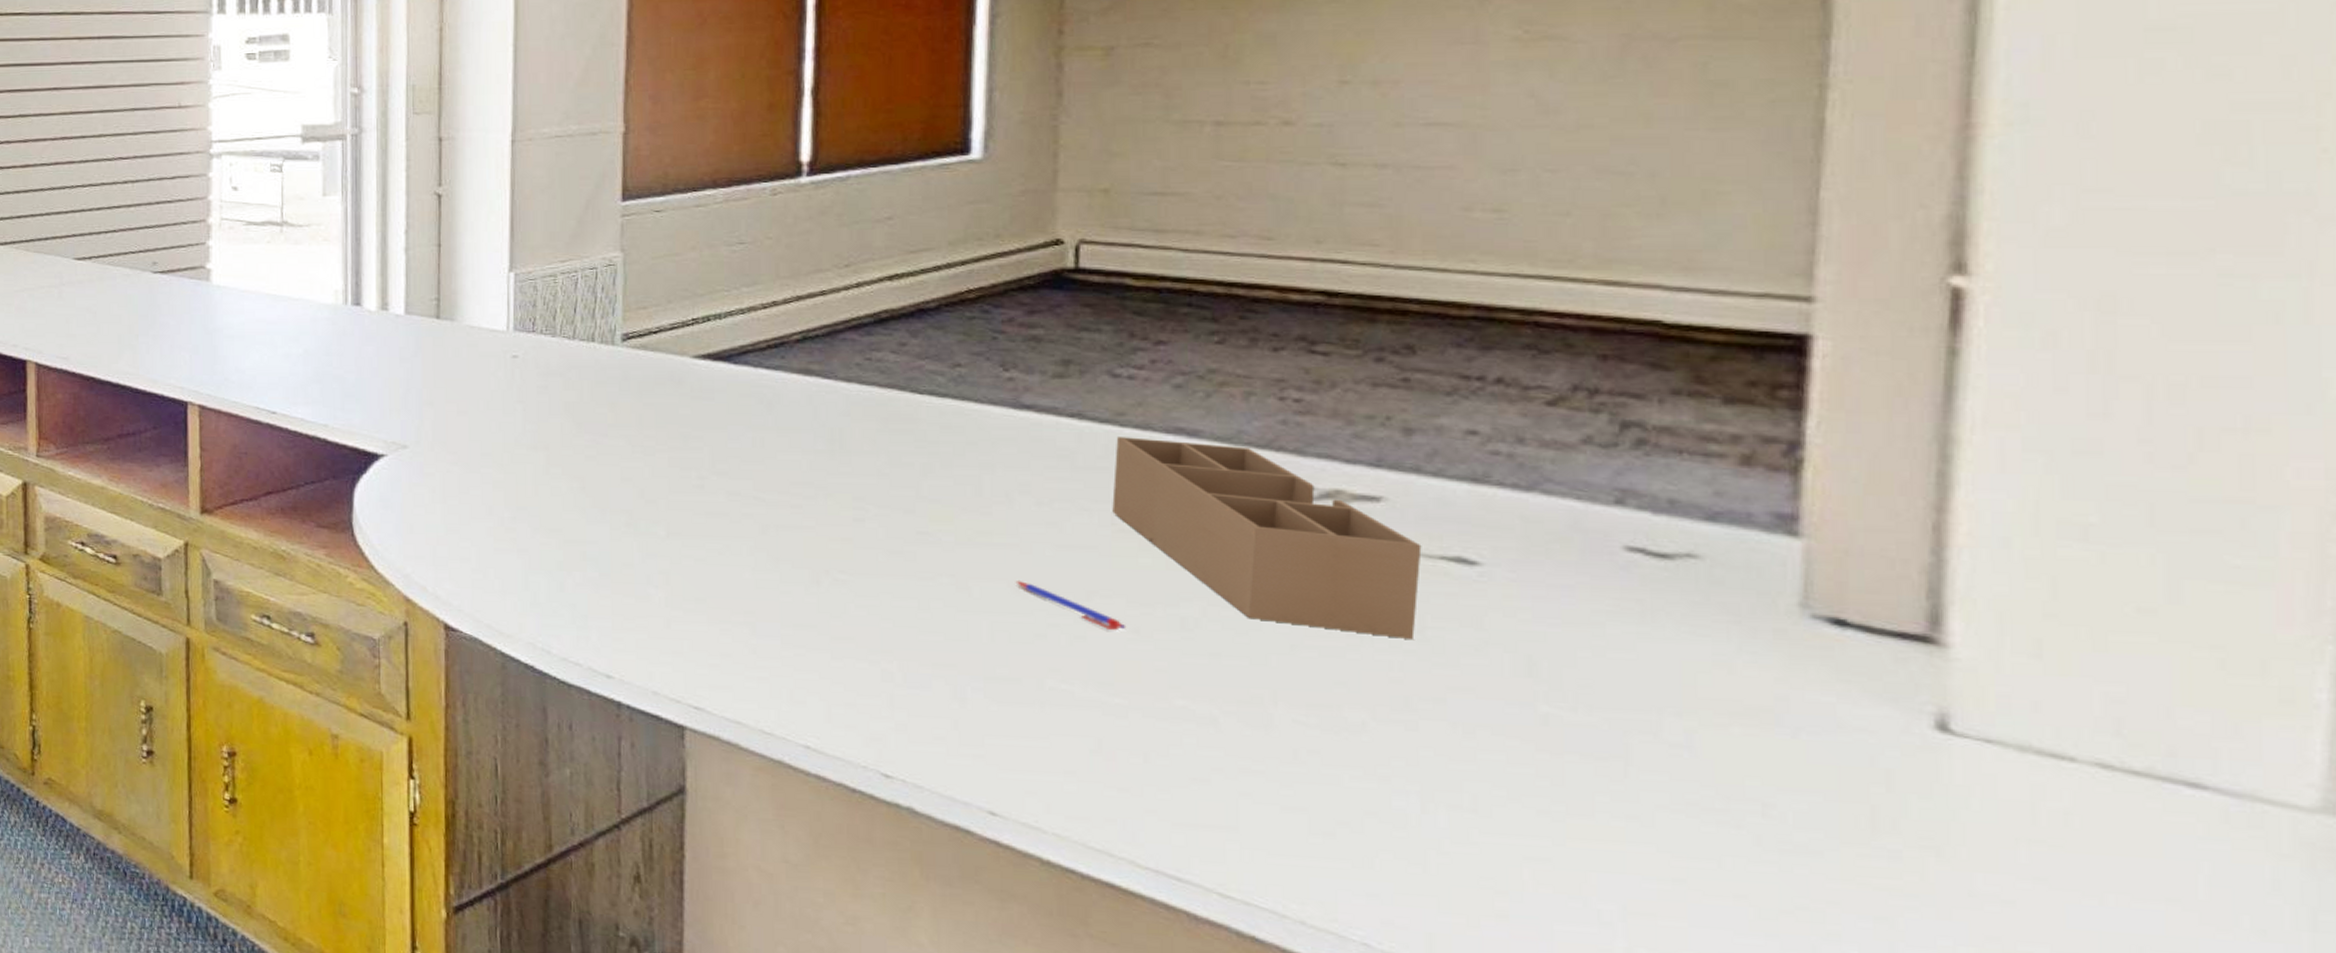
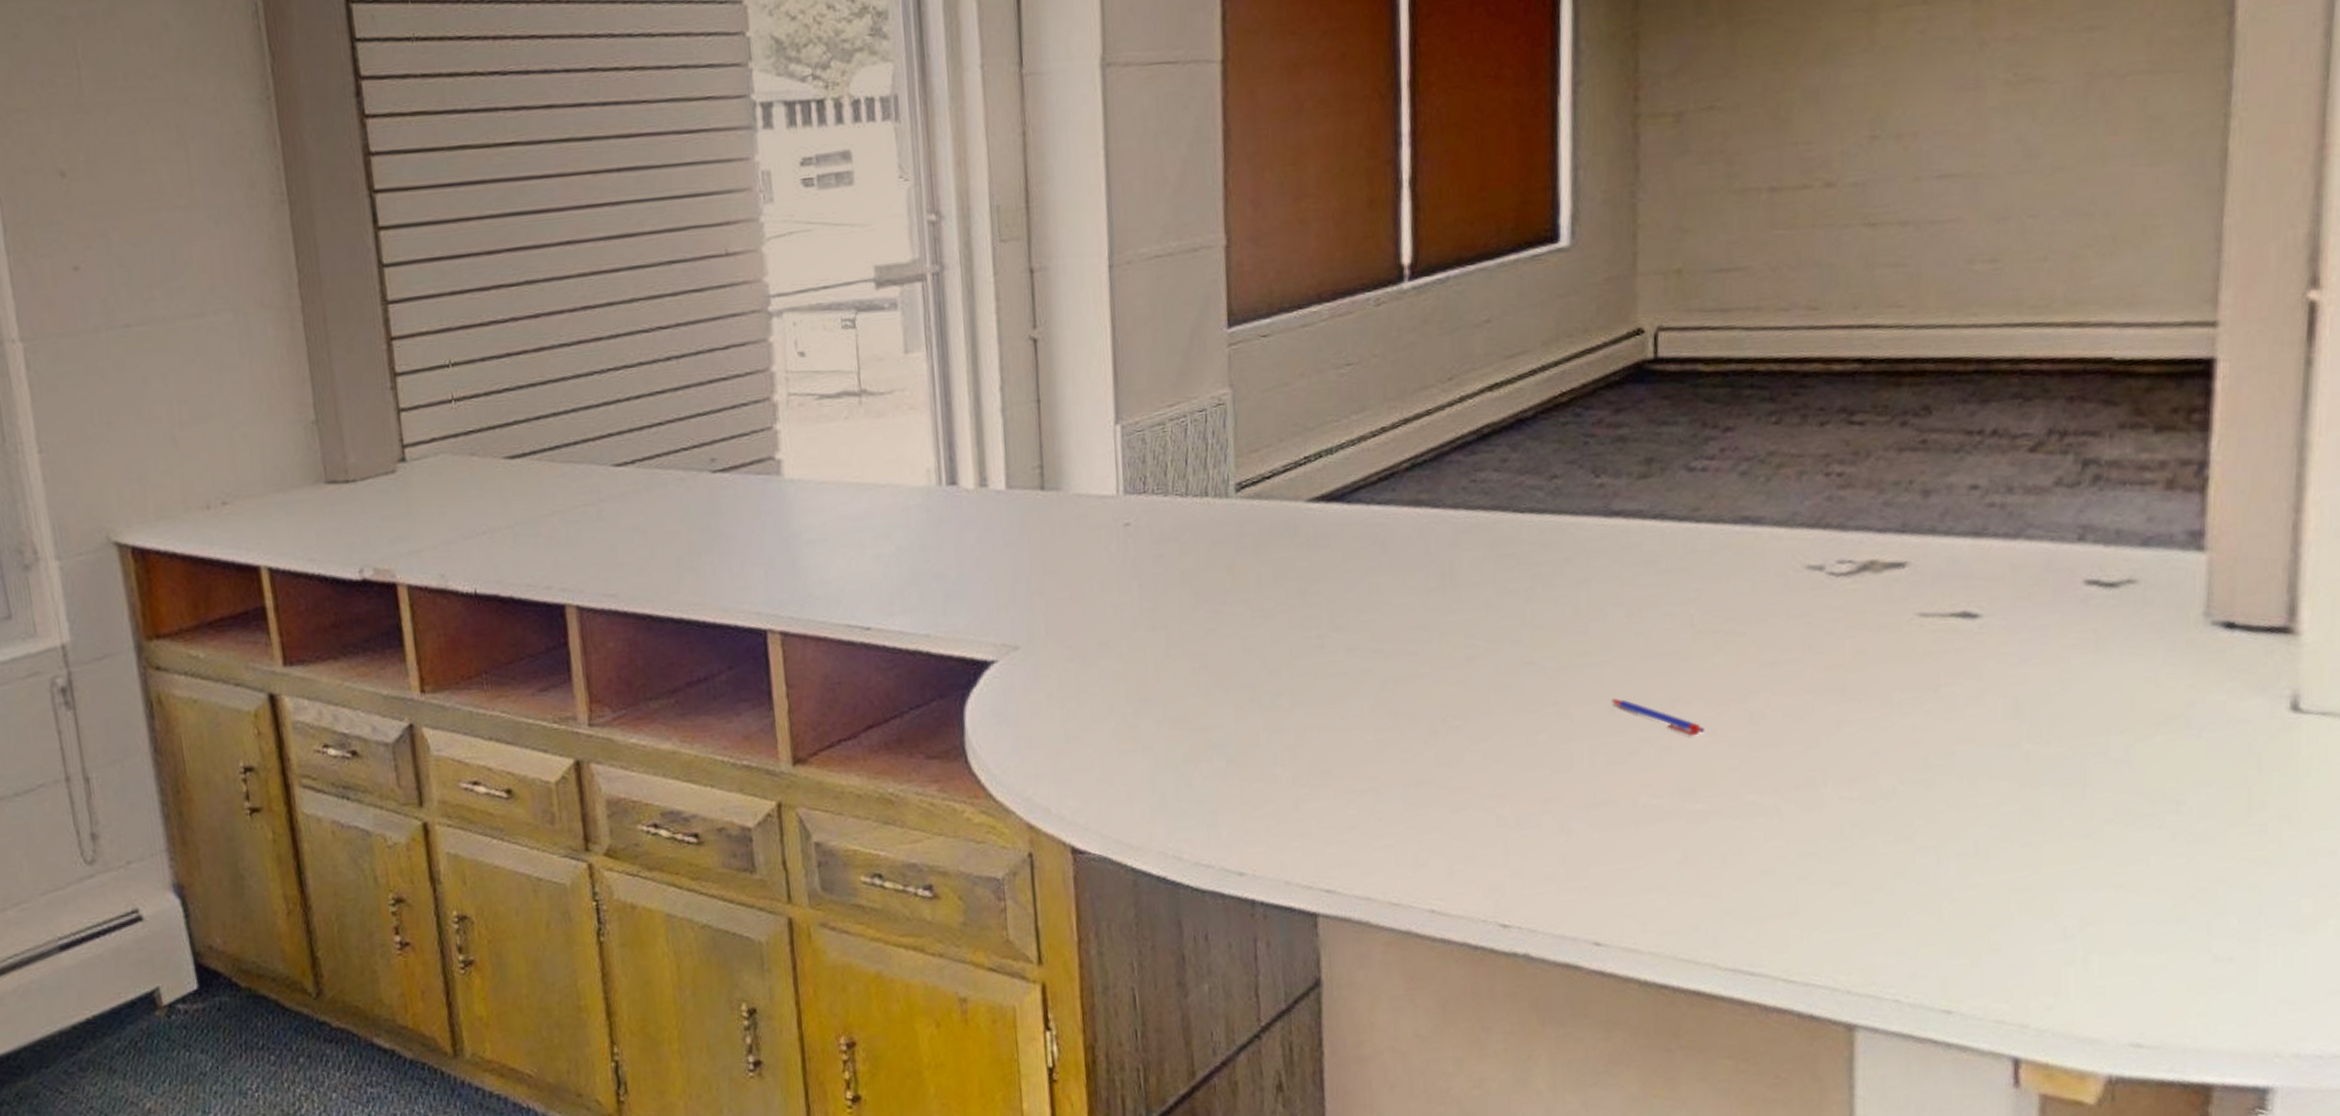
desk organizer: present [1112,437,1422,639] -> none [1691,528,1937,703]

